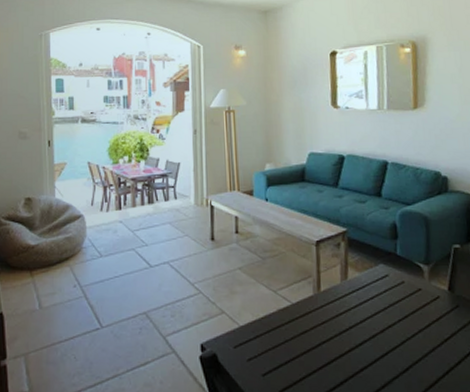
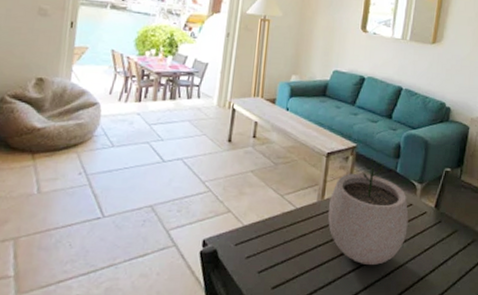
plant pot: none [326,240,421,360] -> present [328,157,409,265]

